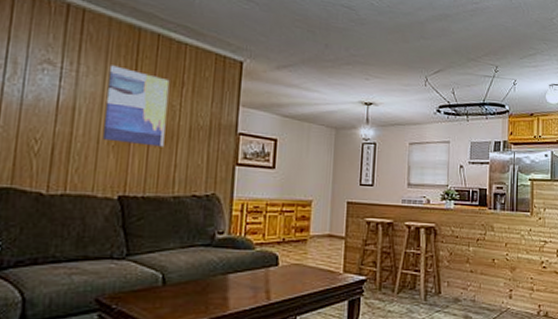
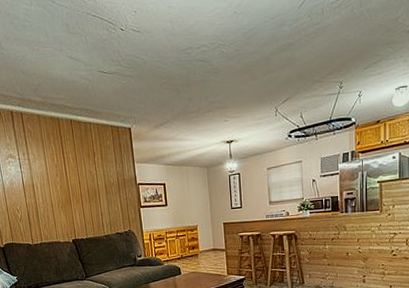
wall art: present [103,65,170,147] -> none [46,150,92,204]

